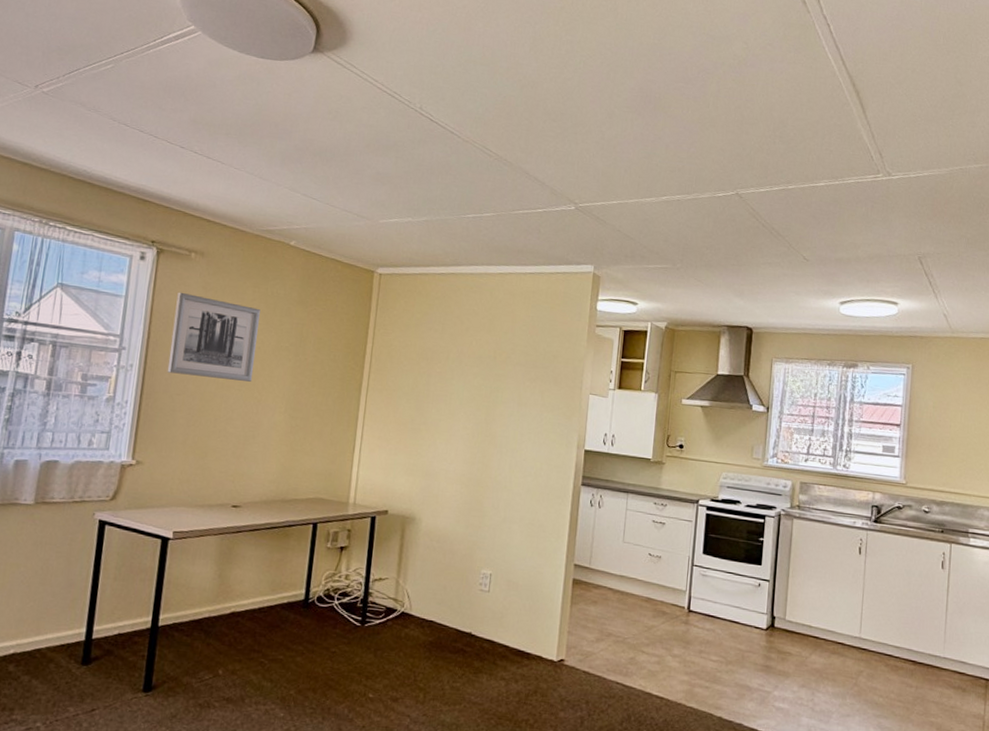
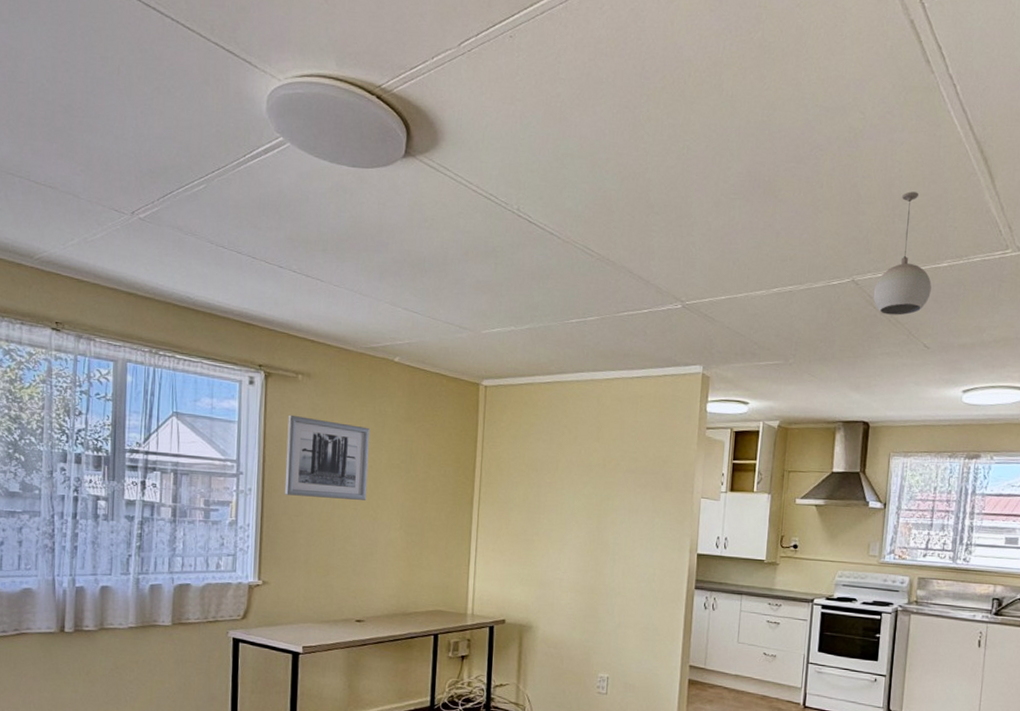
pendant light: none [756,116,810,229] -> present [873,191,932,316]

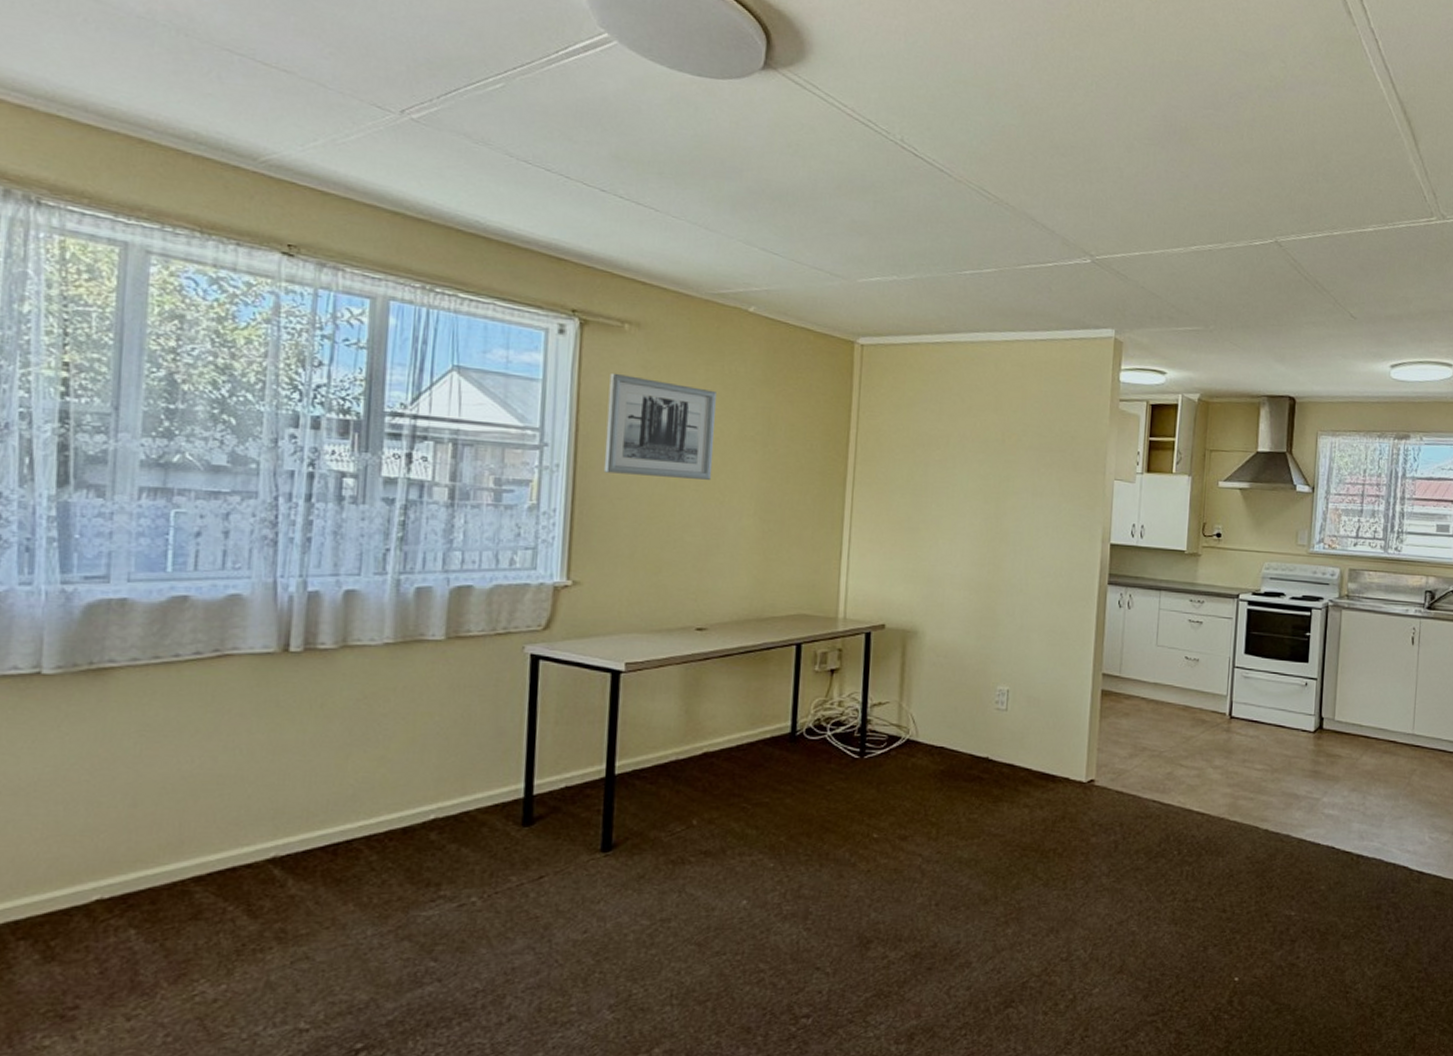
pendant light: present [873,191,932,316] -> none [1297,149,1357,282]

